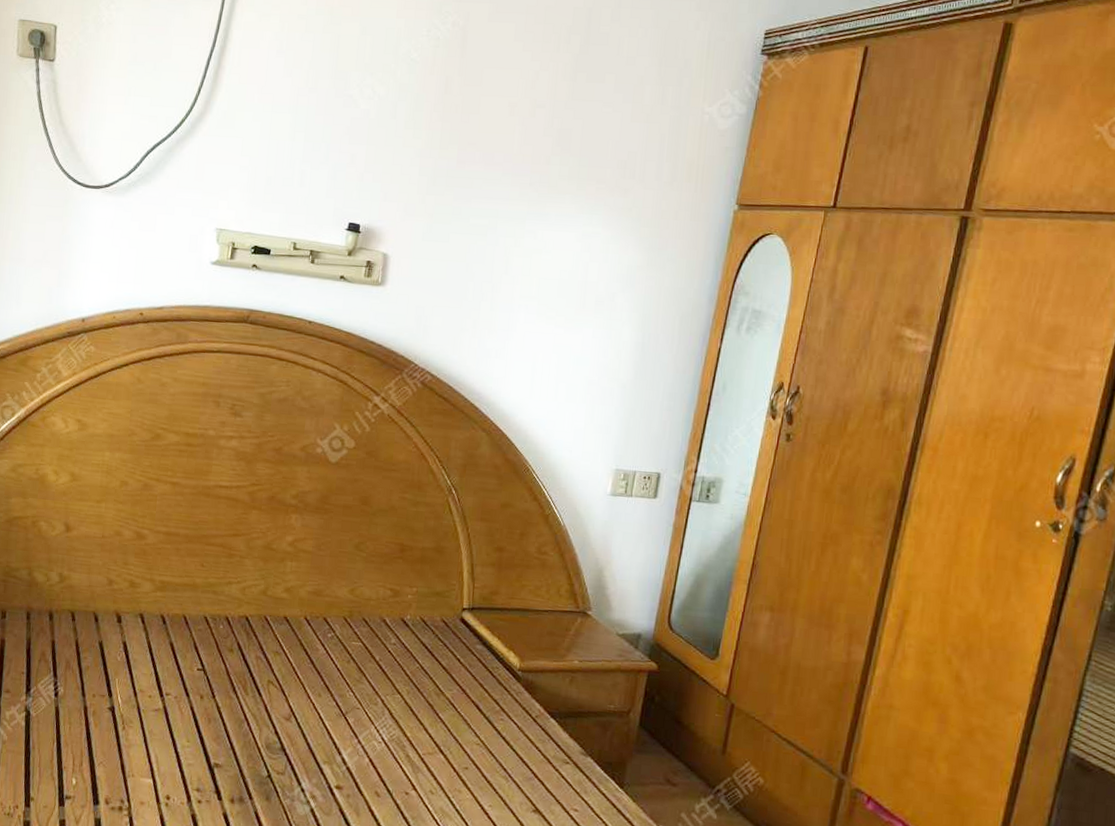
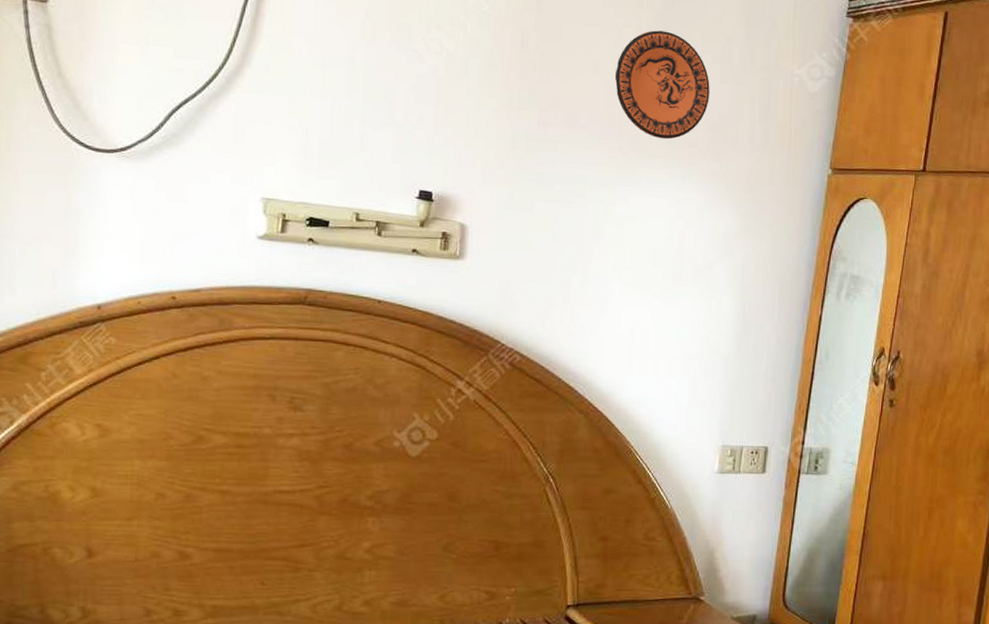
decorative plate: none [529,72,621,176] -> present [614,30,710,140]

